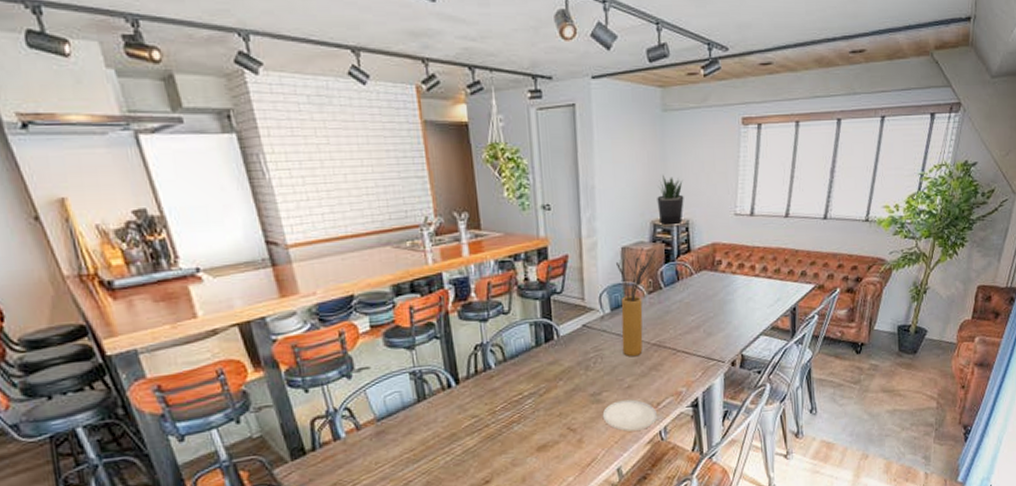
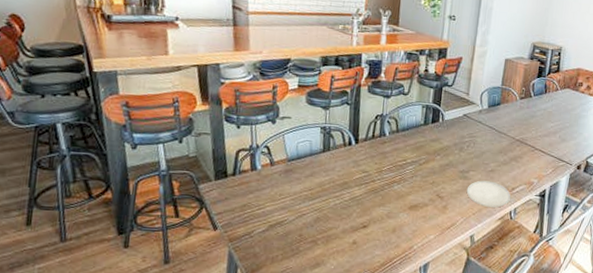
vase: present [616,247,656,357] -> none [491,59,532,148]
planter: present [657,175,684,226] -> none [539,9,562,49]

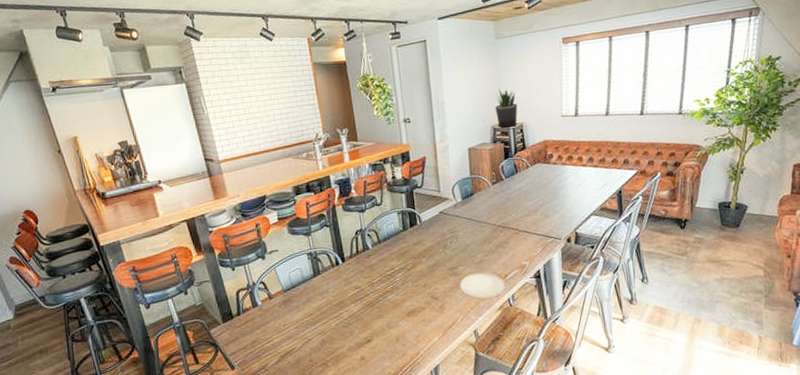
planter: none [539,9,562,49] -> present [495,89,518,129]

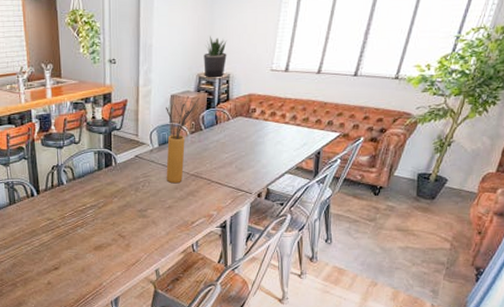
plate: present [459,272,507,299] -> none [146,217,192,242]
vase: none [464,148,497,237] -> present [166,95,200,184]

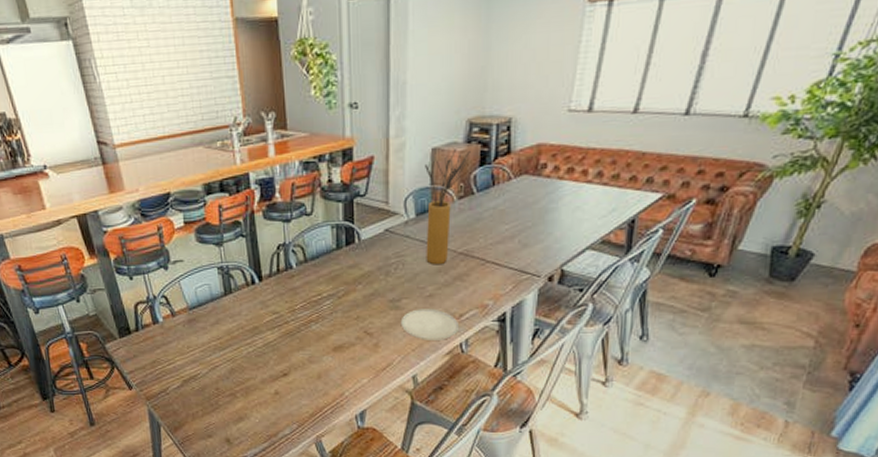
plate: none [146,217,192,242] -> present [400,308,460,341]
planter: present [203,36,227,78] -> none [476,67,508,124]

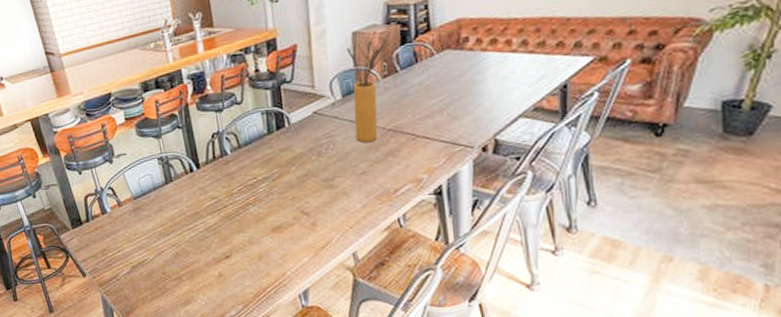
plate: present [400,308,460,341] -> none [336,185,396,217]

